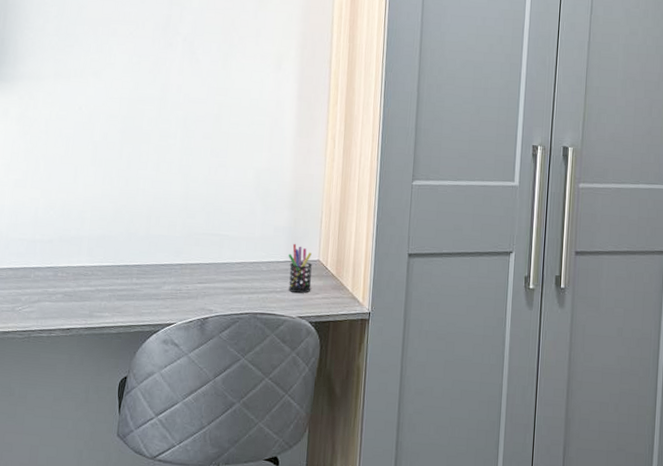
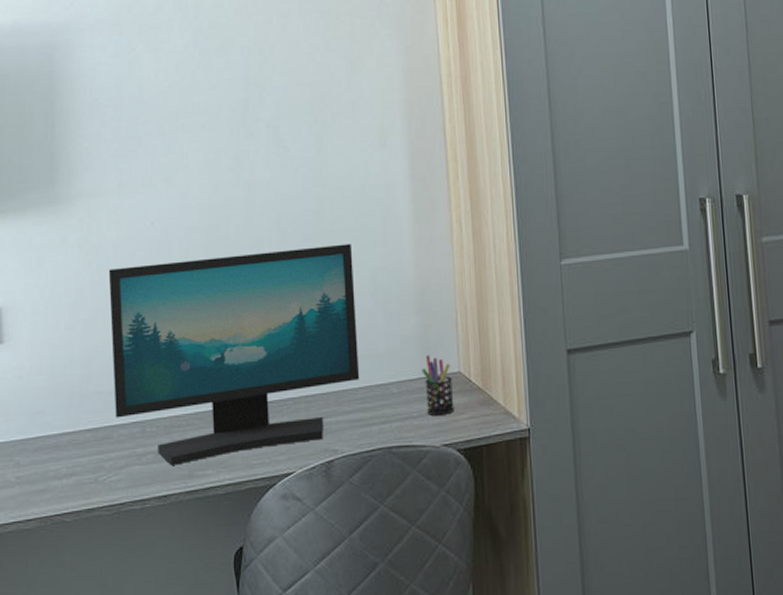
computer monitor: none [33,140,243,306] -> present [108,243,360,465]

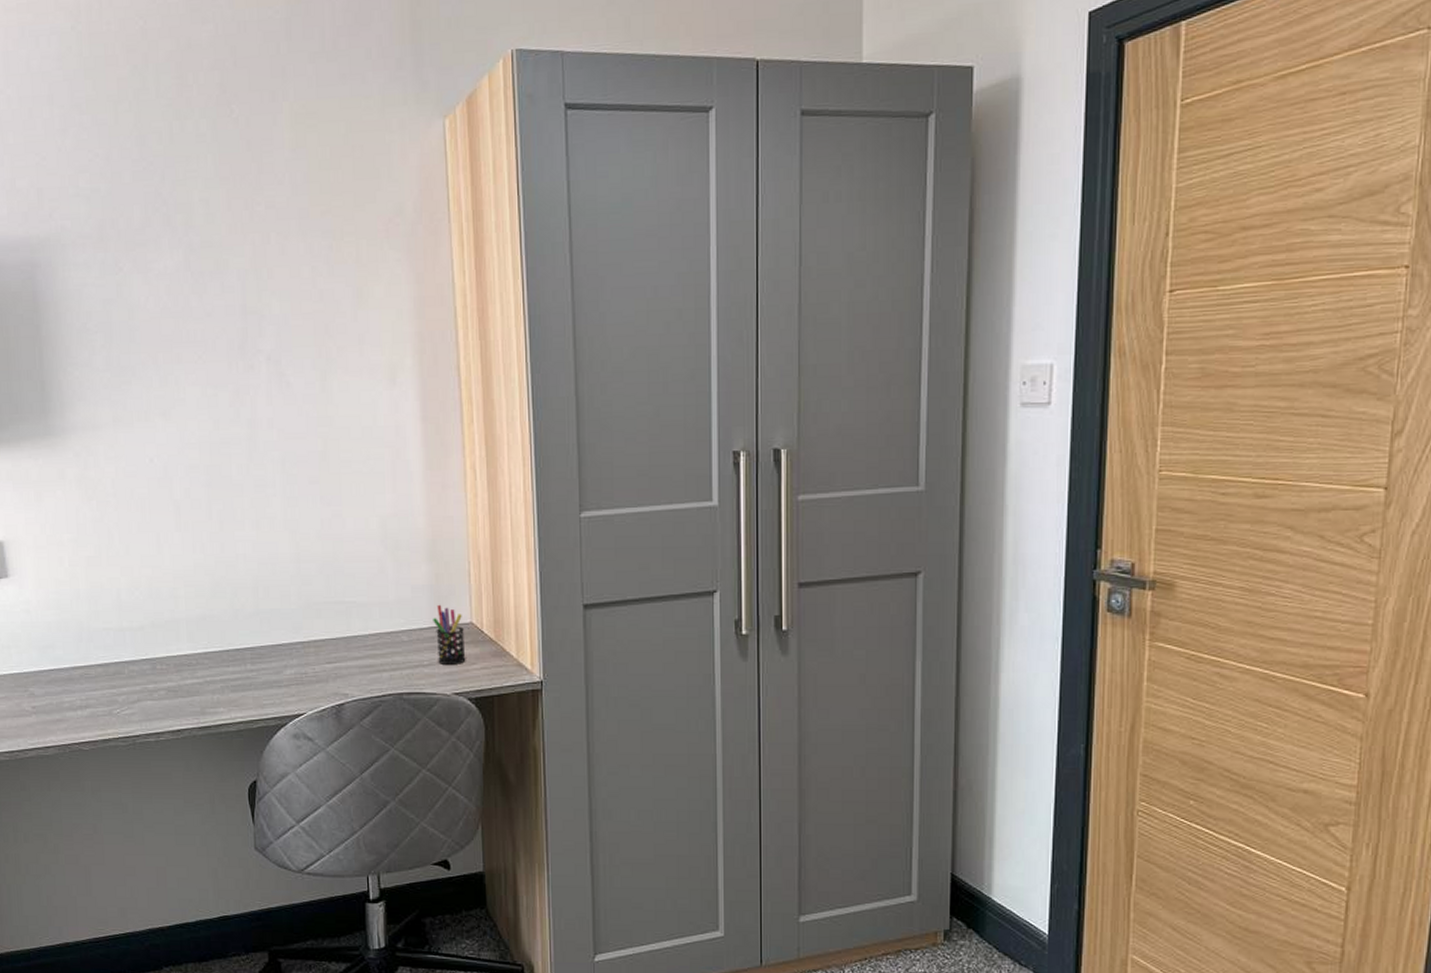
computer monitor: present [108,243,360,465] -> none [109,488,370,702]

